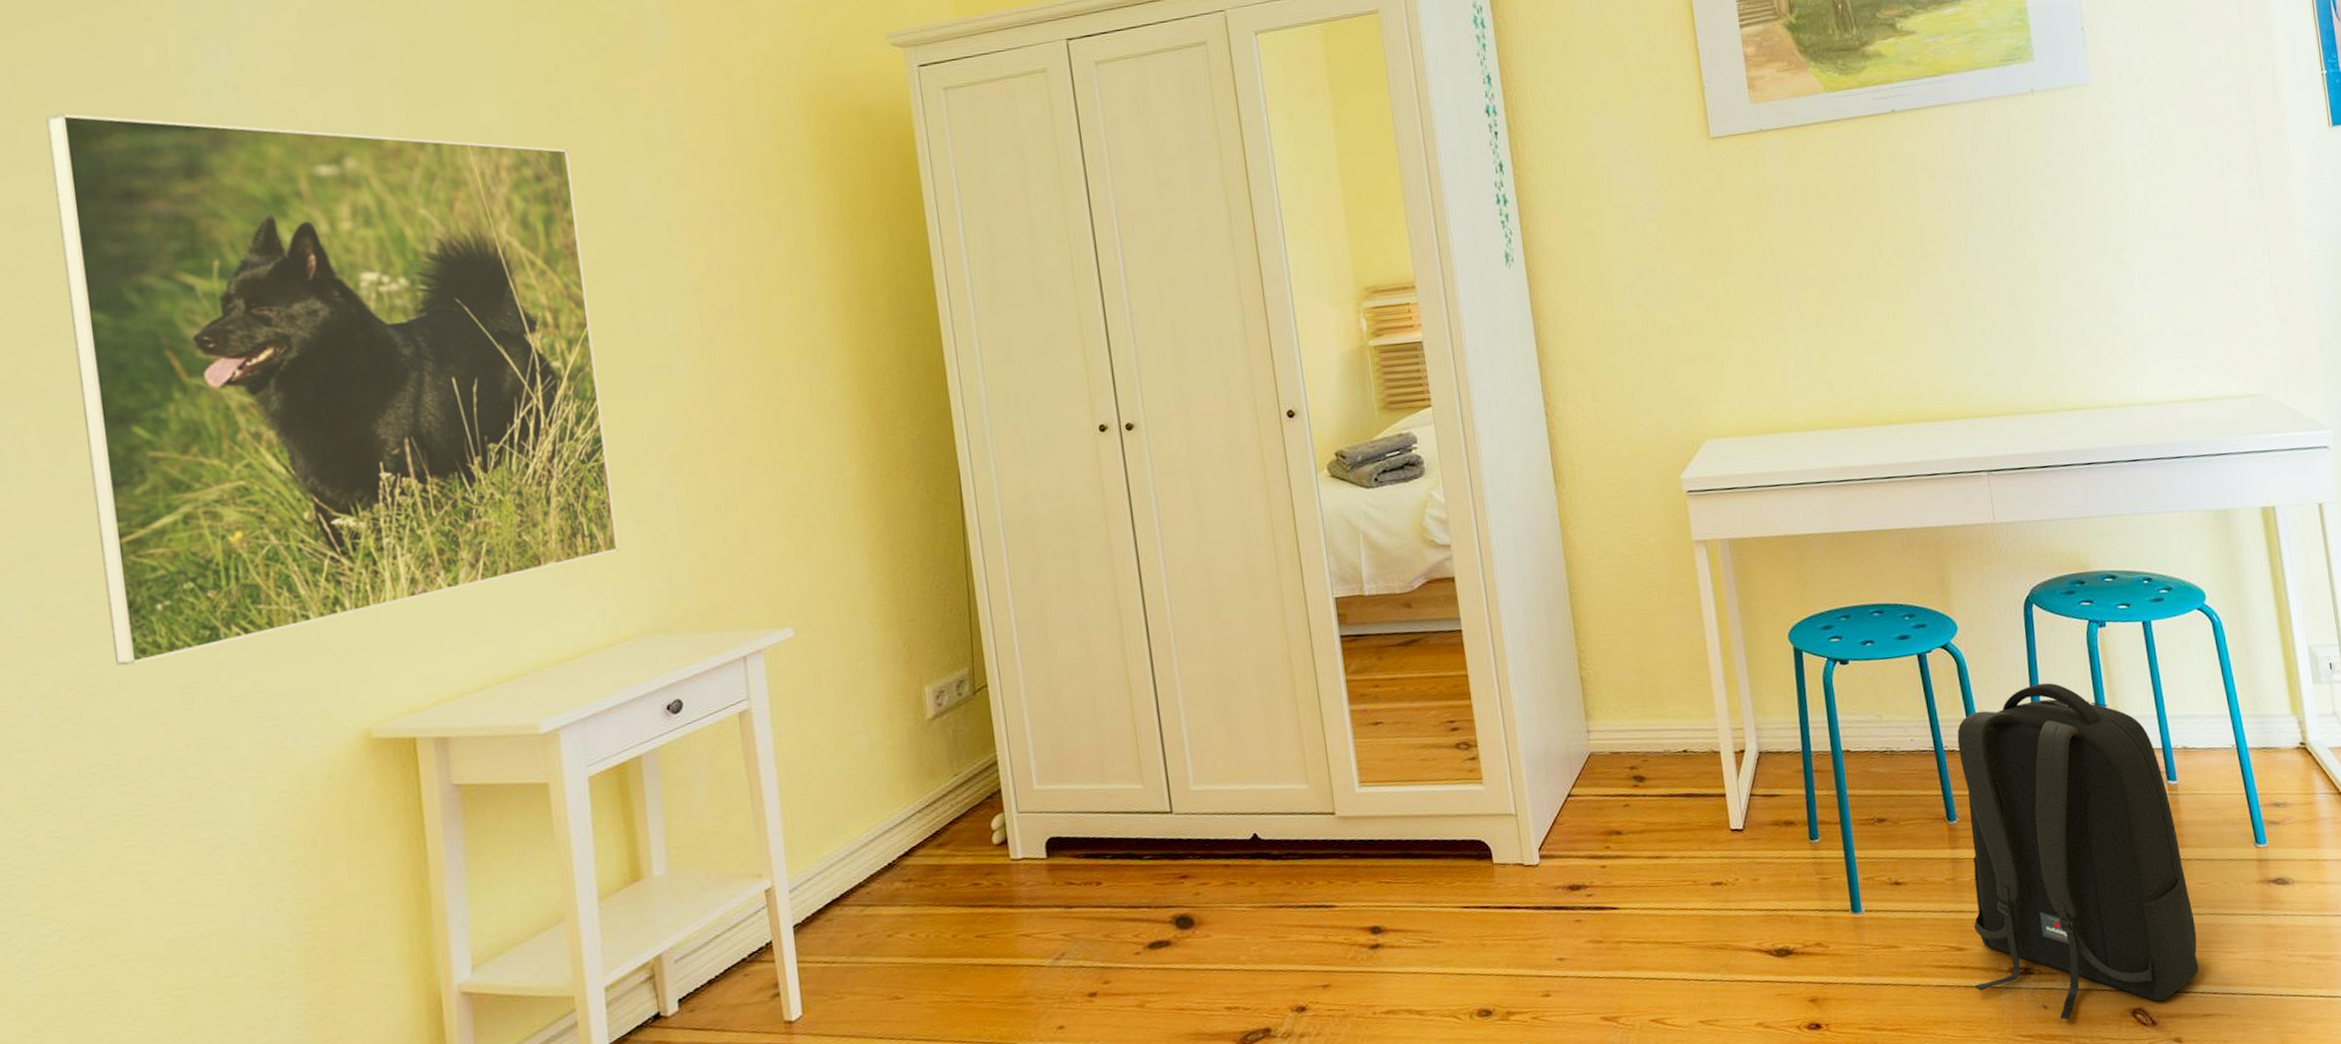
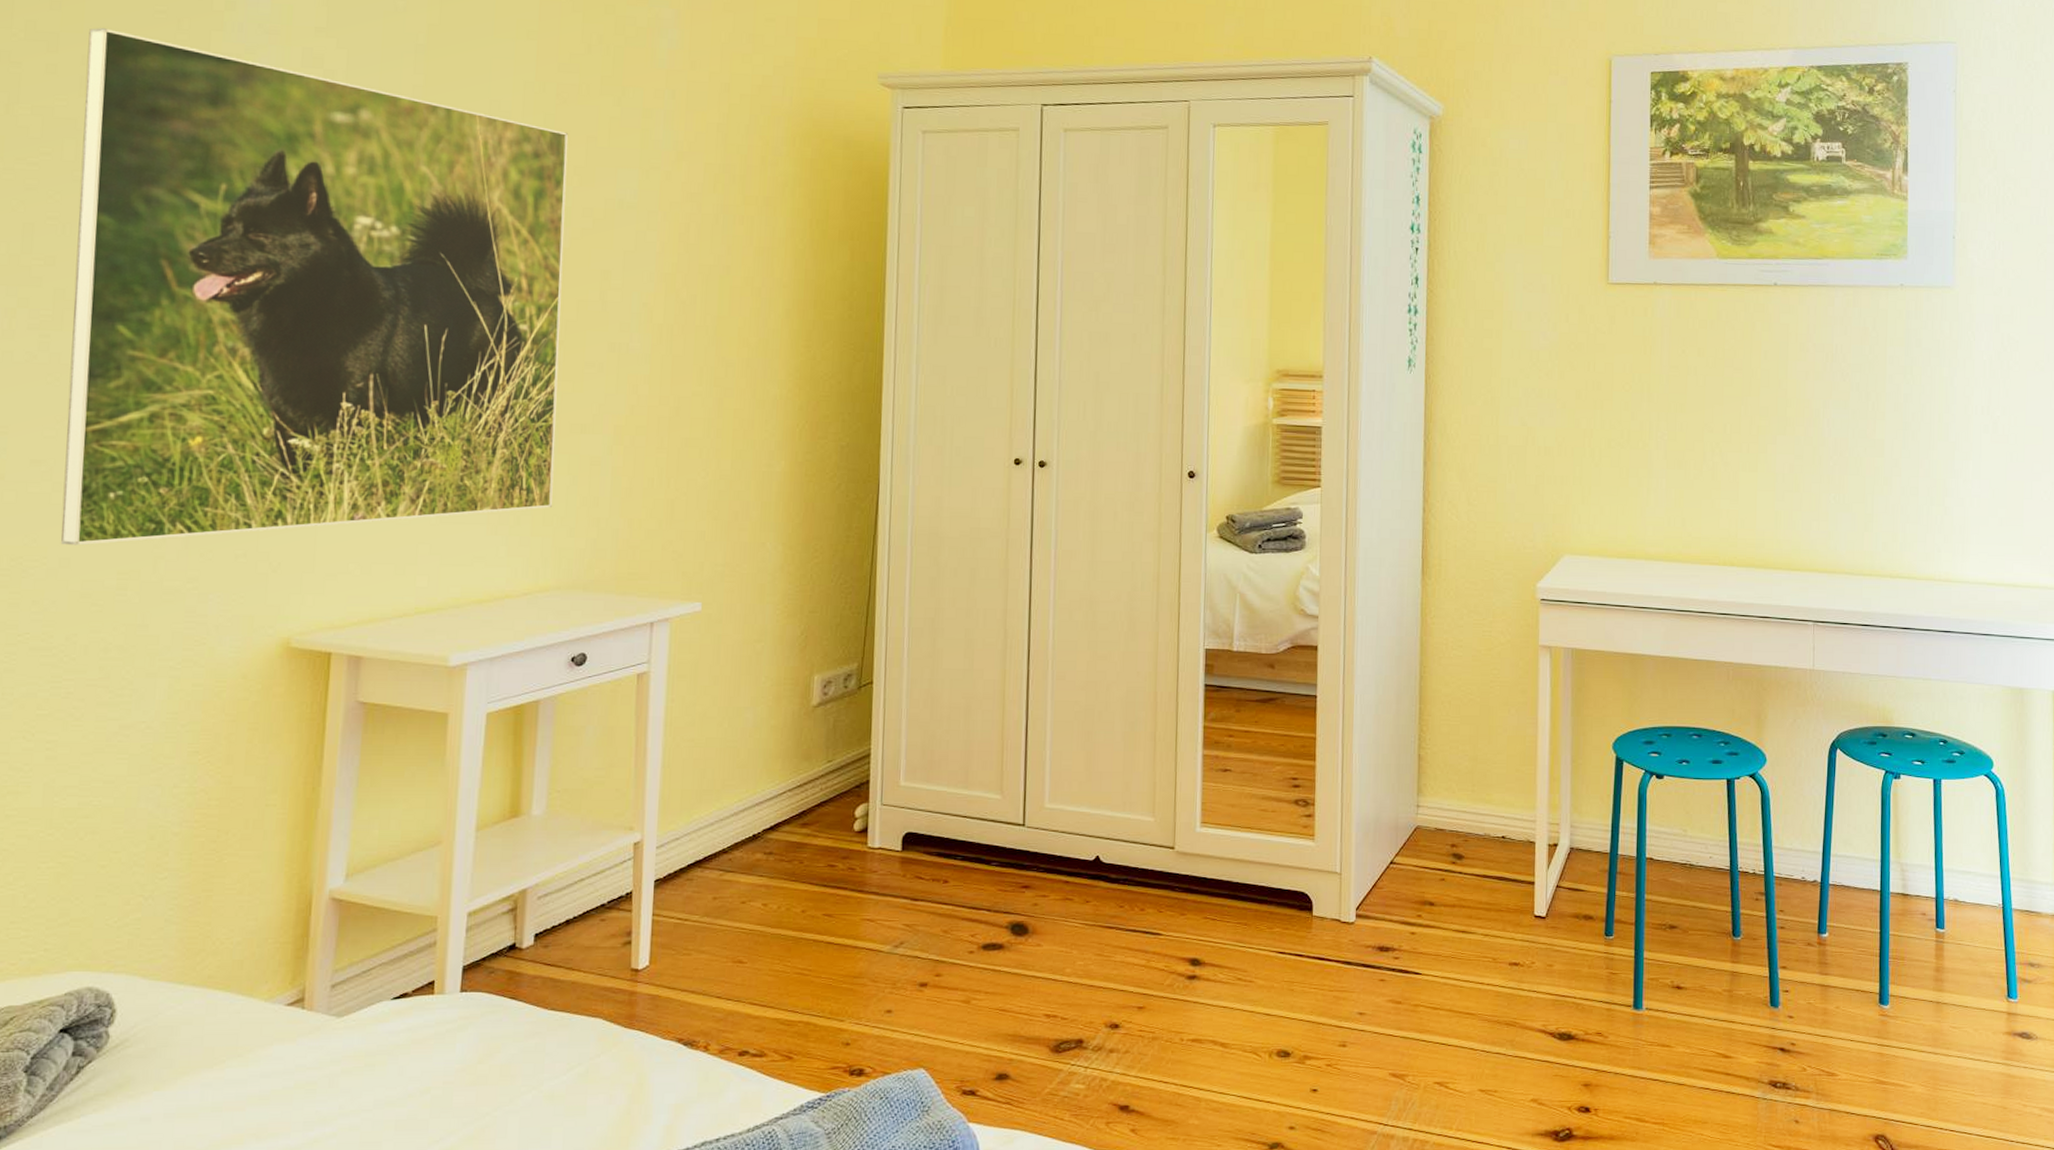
backpack: present [1957,683,2199,1021] -> none [1735,822,1943,1137]

